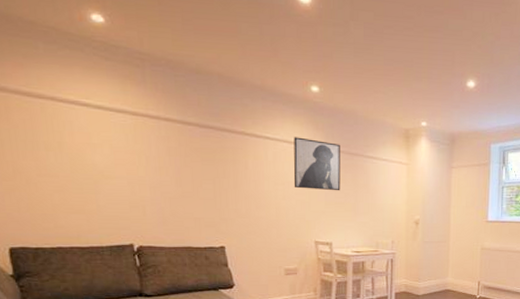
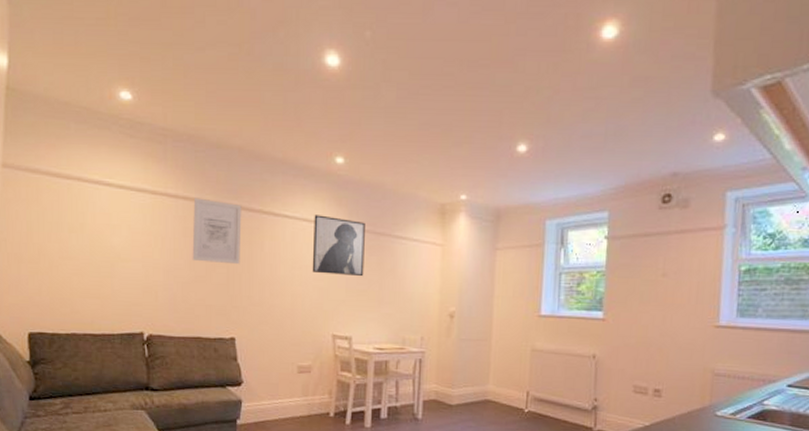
wall art: none [176,119,226,181] -> present [192,198,242,265]

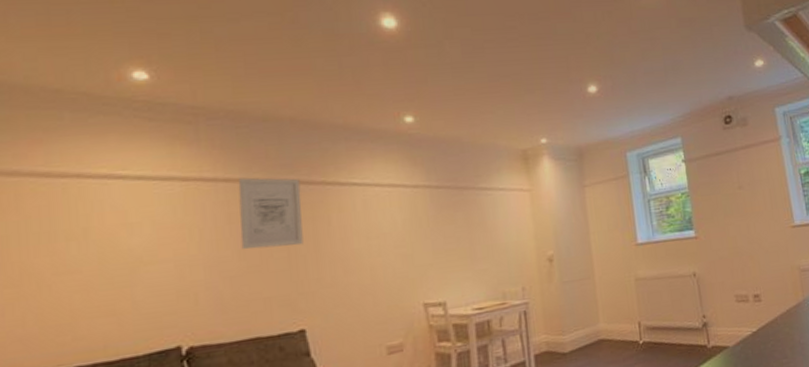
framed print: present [312,215,365,277] -> none [387,177,451,240]

